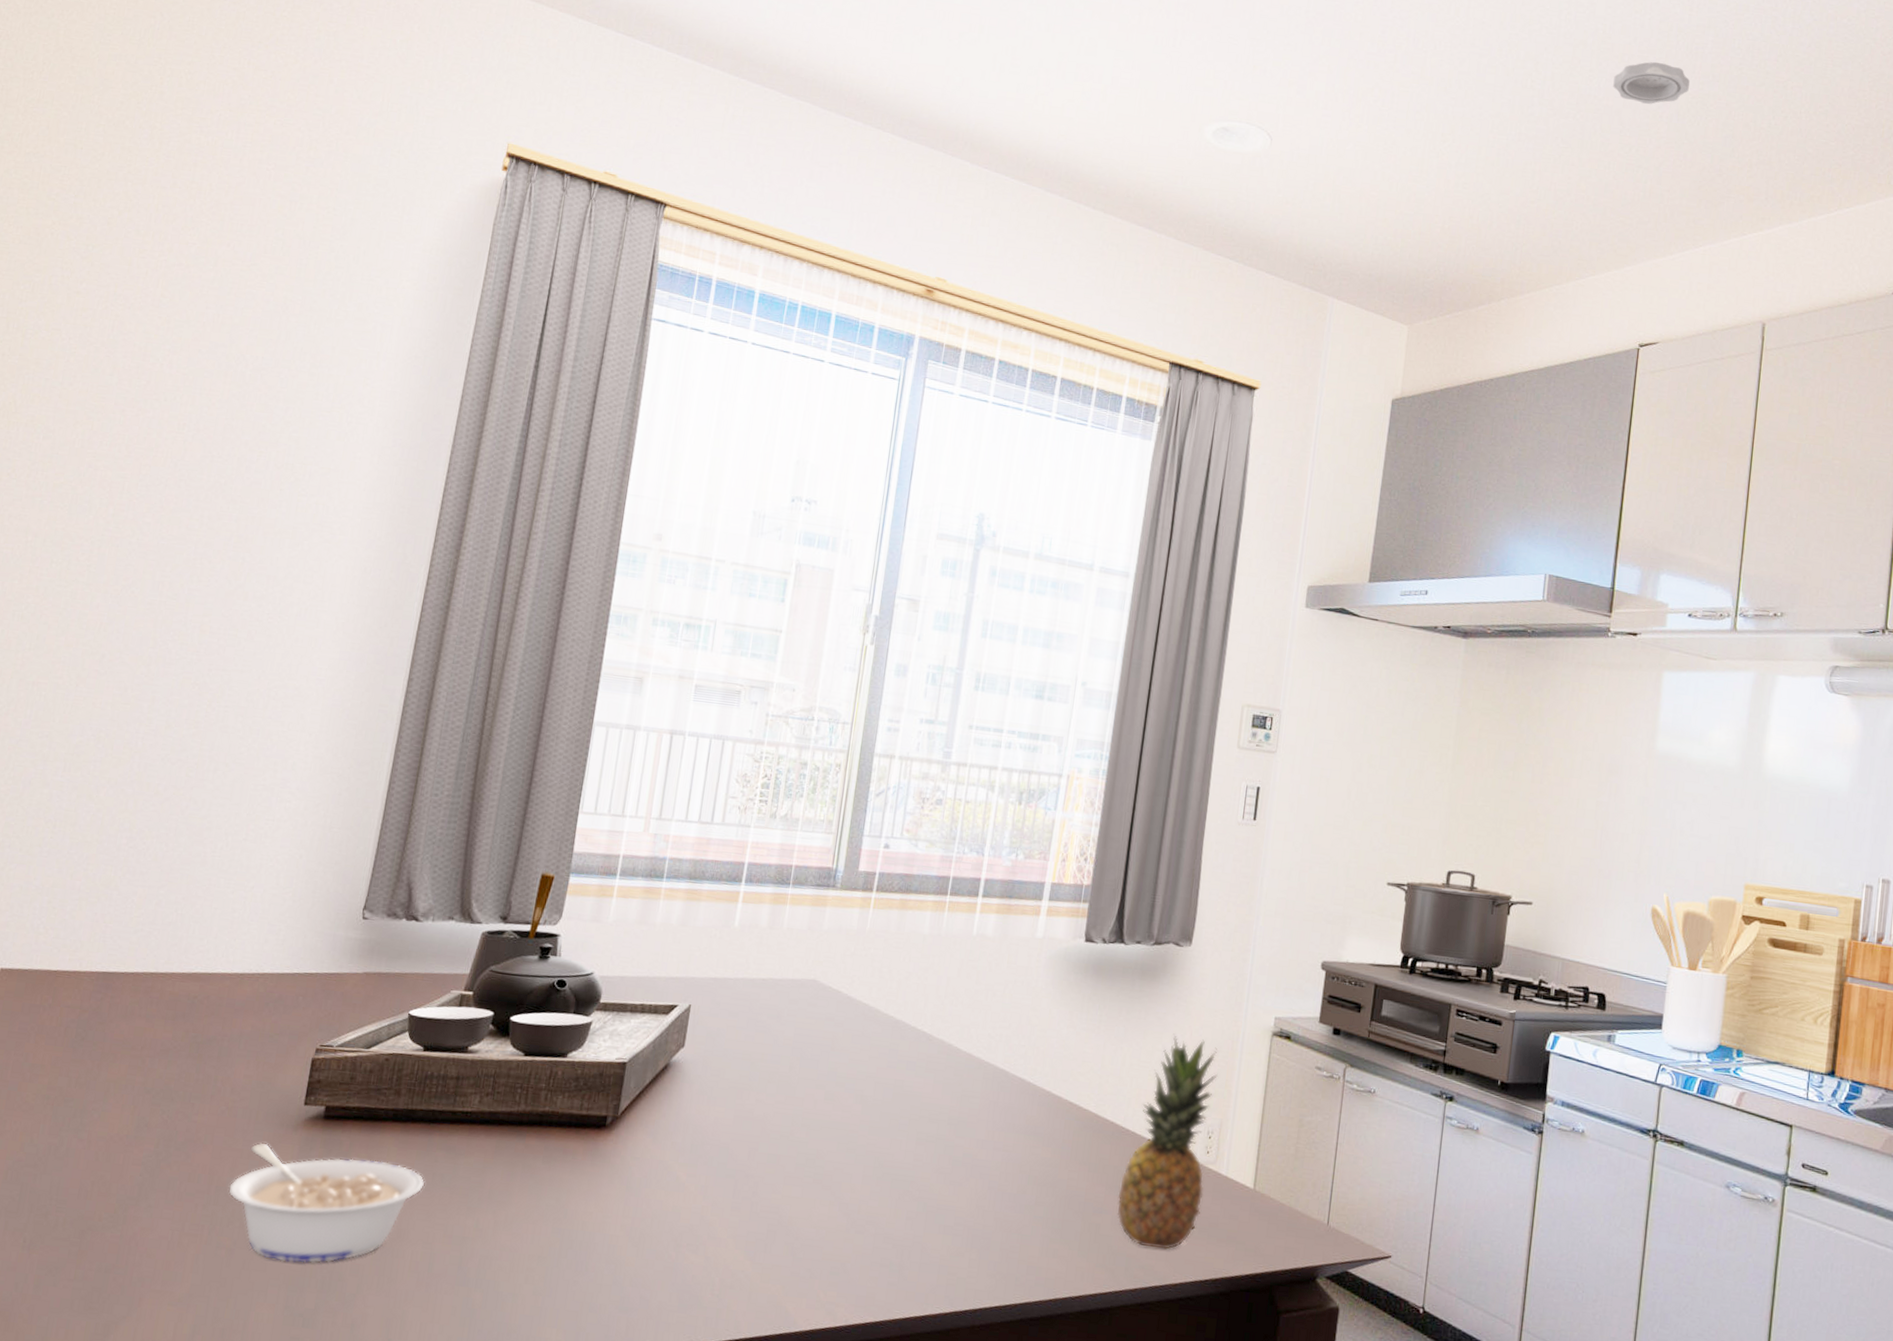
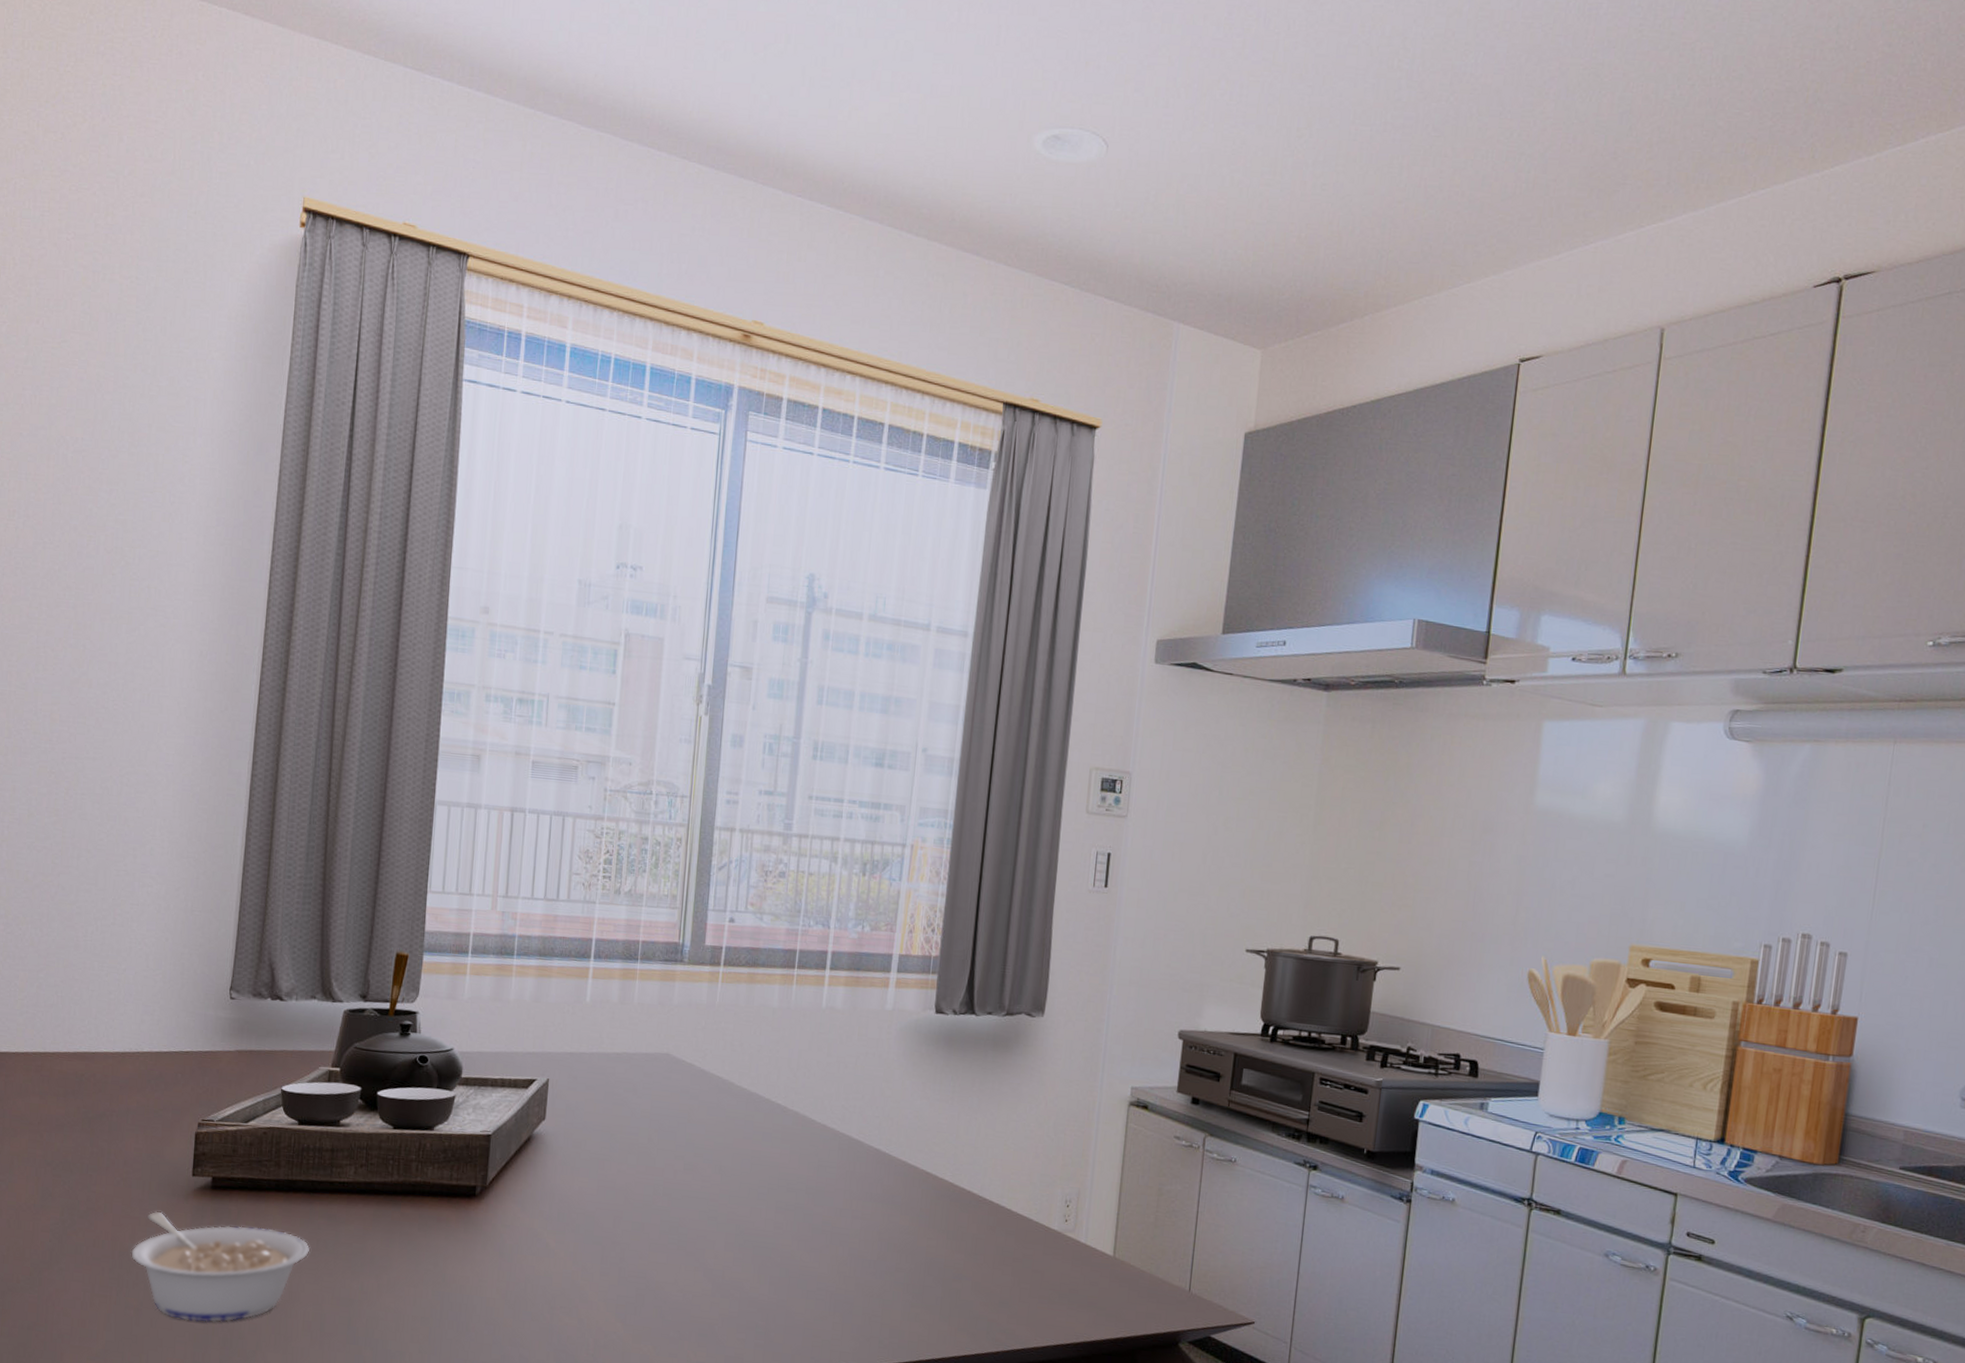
fruit: present [1117,1033,1218,1250] -> none [976,1104,1074,1315]
smoke detector: present [1613,61,1690,104] -> none [1492,28,1581,80]

